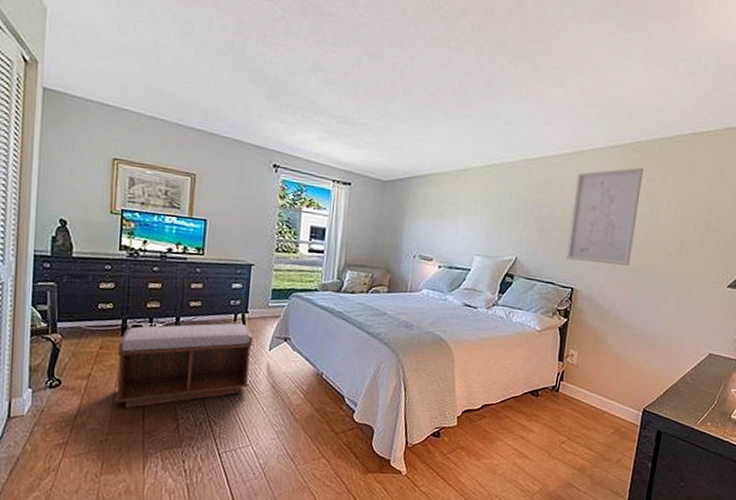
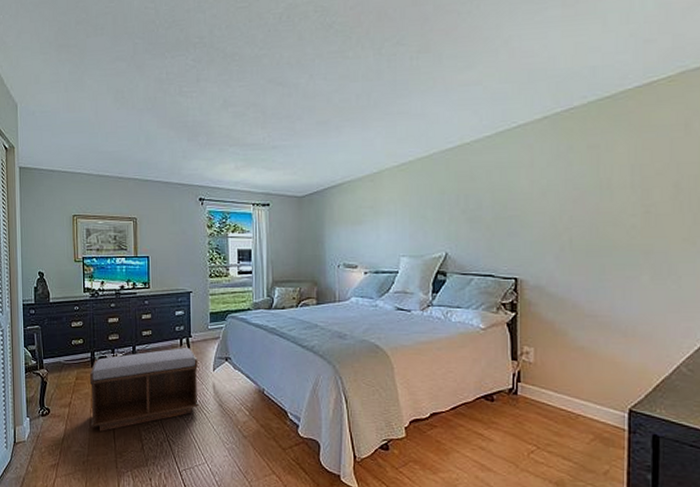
wall art: present [565,167,645,266] -> none [502,135,583,248]

